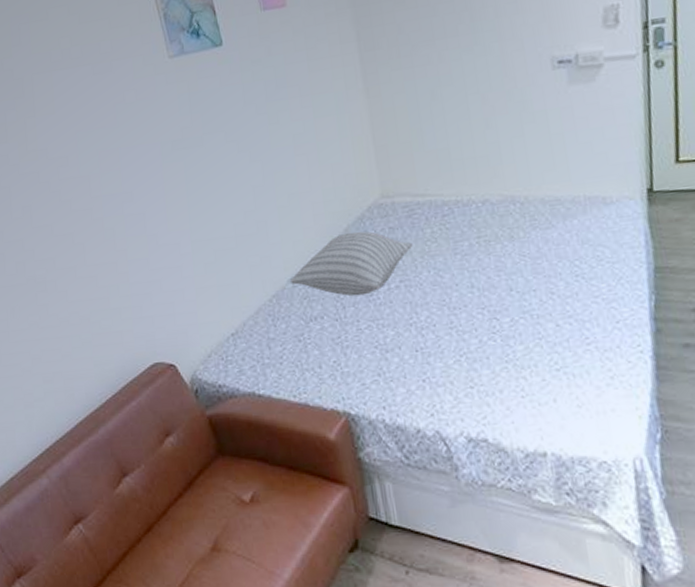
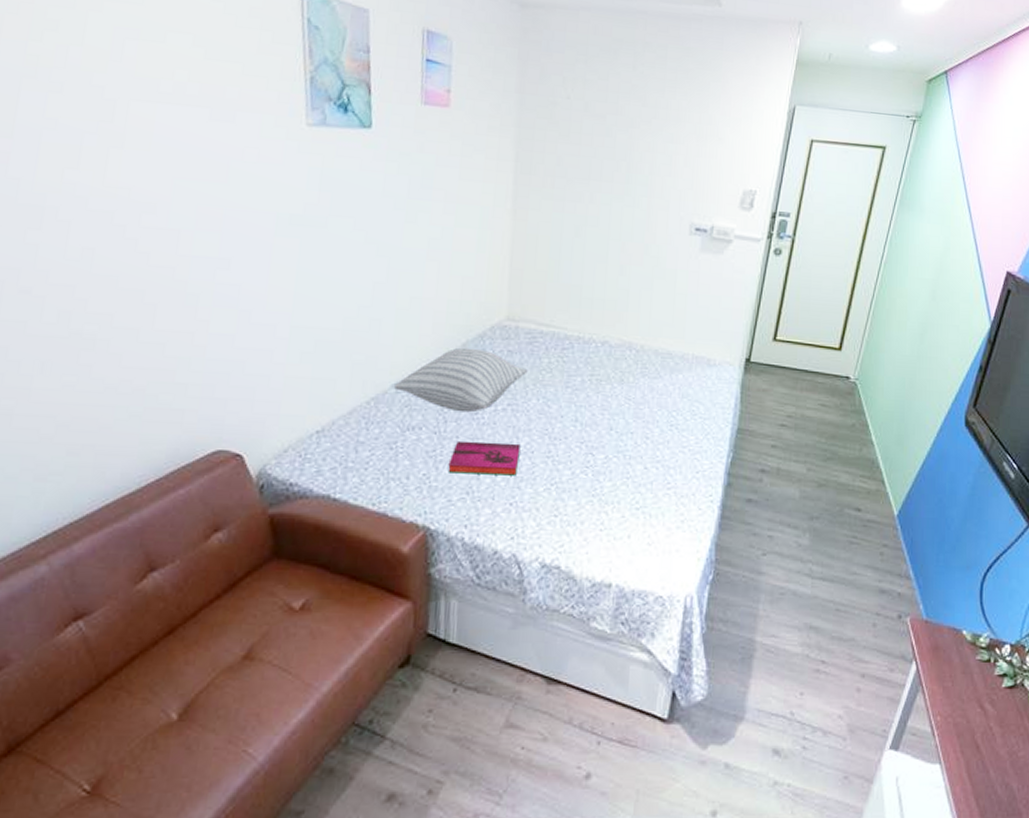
hardback book: none [355,318,424,357] -> present [448,440,521,476]

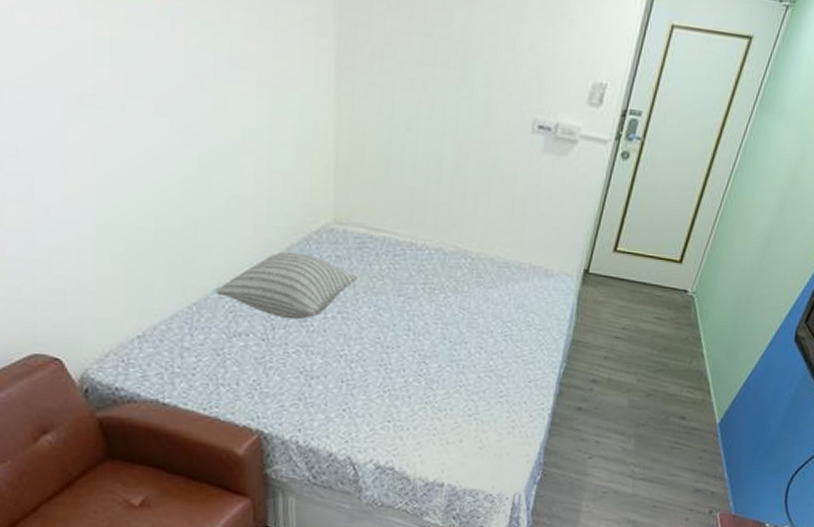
hardback book: present [448,440,521,476] -> none [278,347,352,383]

